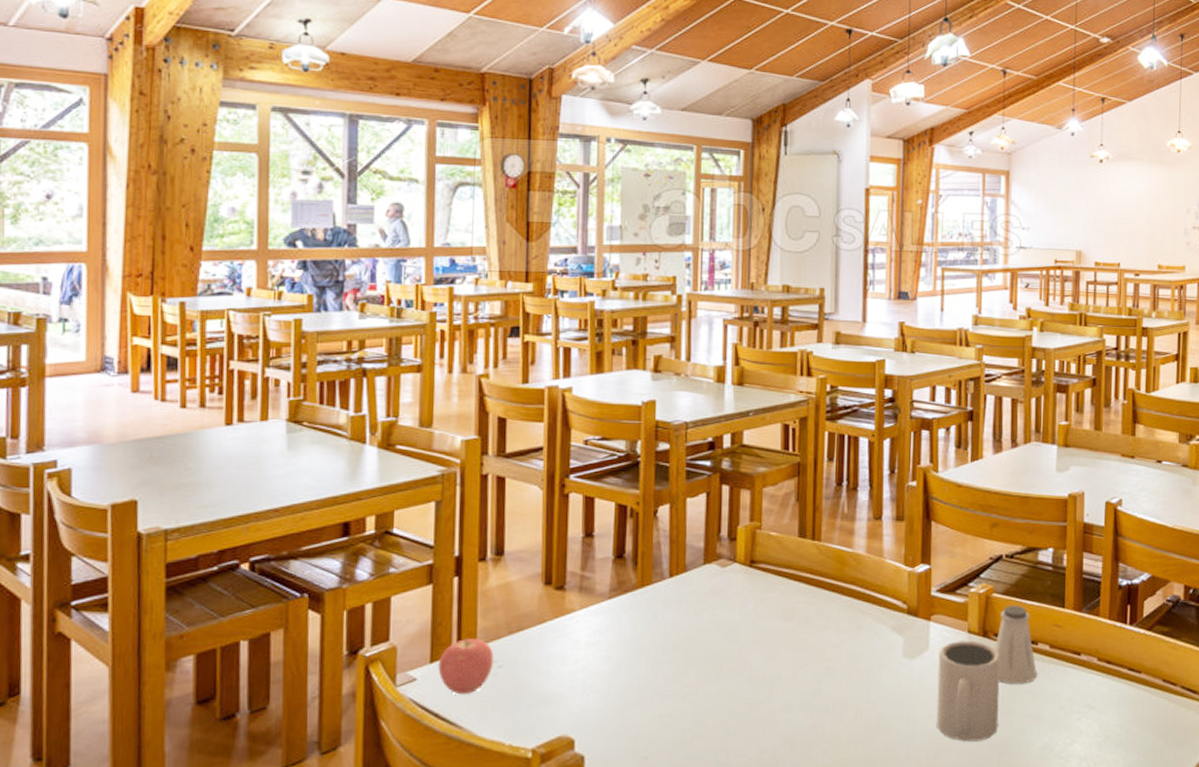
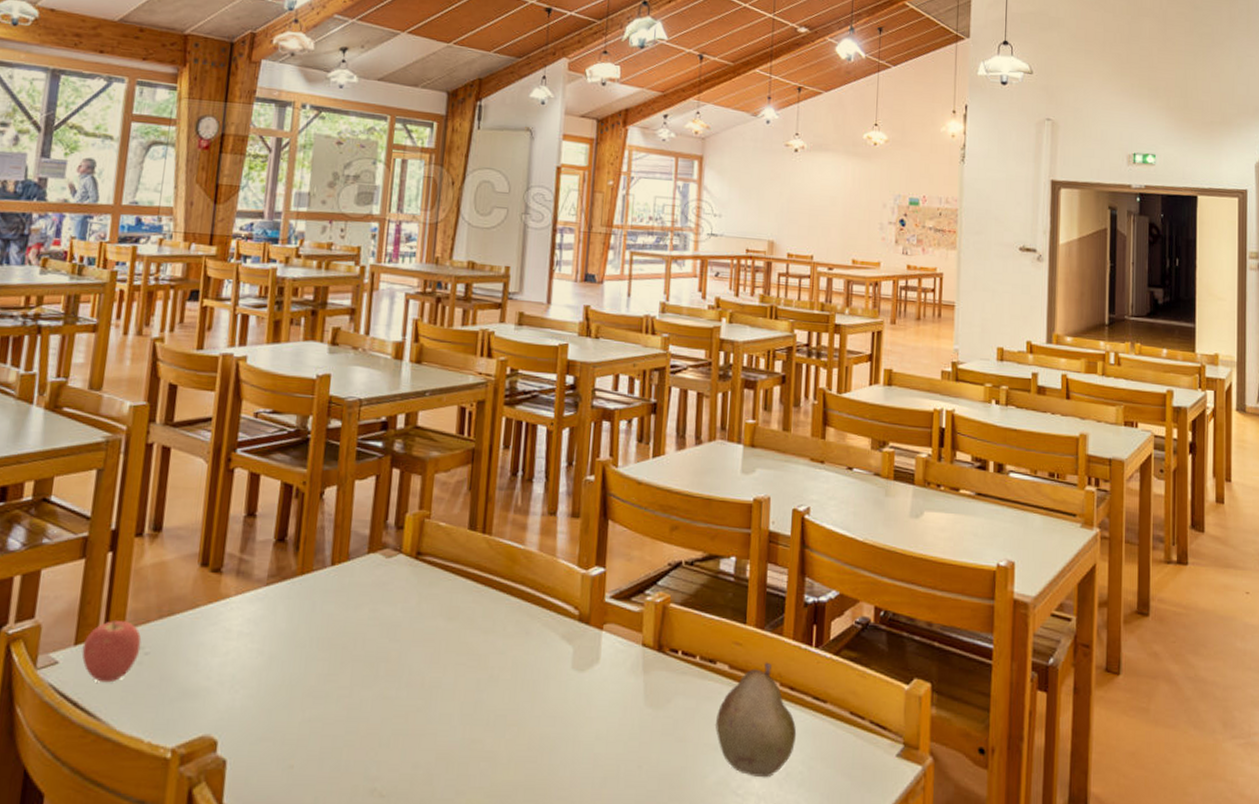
mug: present [936,640,1001,742] -> none [604,654,676,770]
saltshaker: present [995,605,1038,684] -> none [670,617,715,708]
fruit: none [1039,640,1114,742] -> present [716,662,797,778]

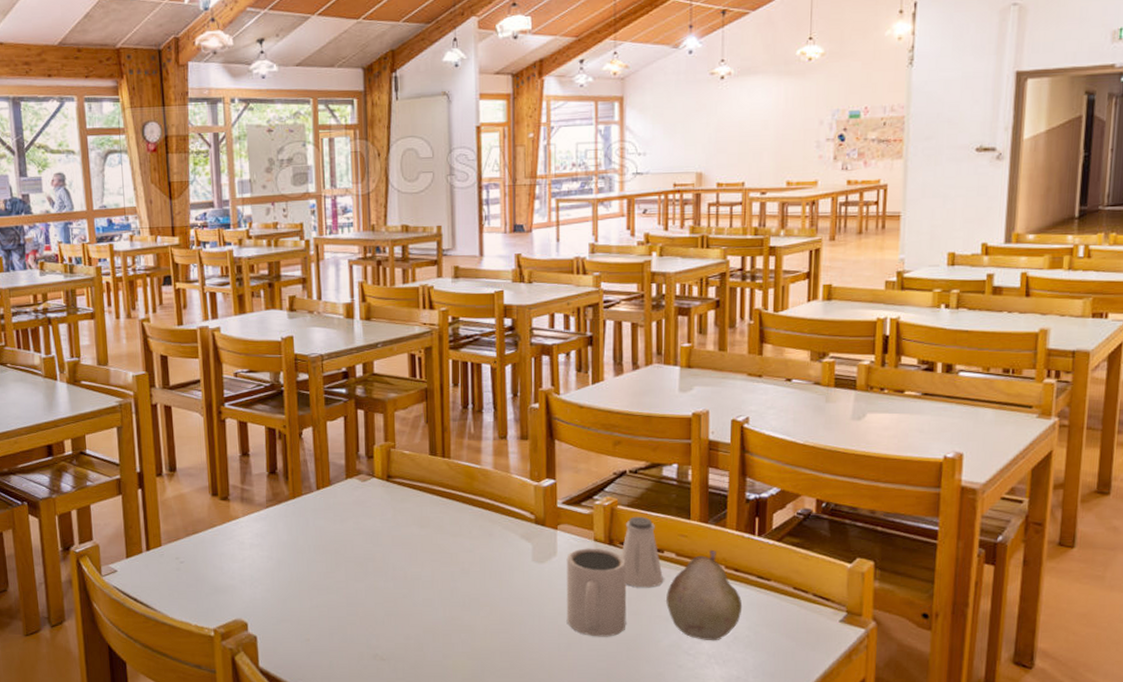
apple: present [81,621,142,683] -> none [132,539,177,584]
mug: none [604,654,676,770] -> present [566,548,627,637]
saltshaker: none [670,617,715,708] -> present [621,516,664,588]

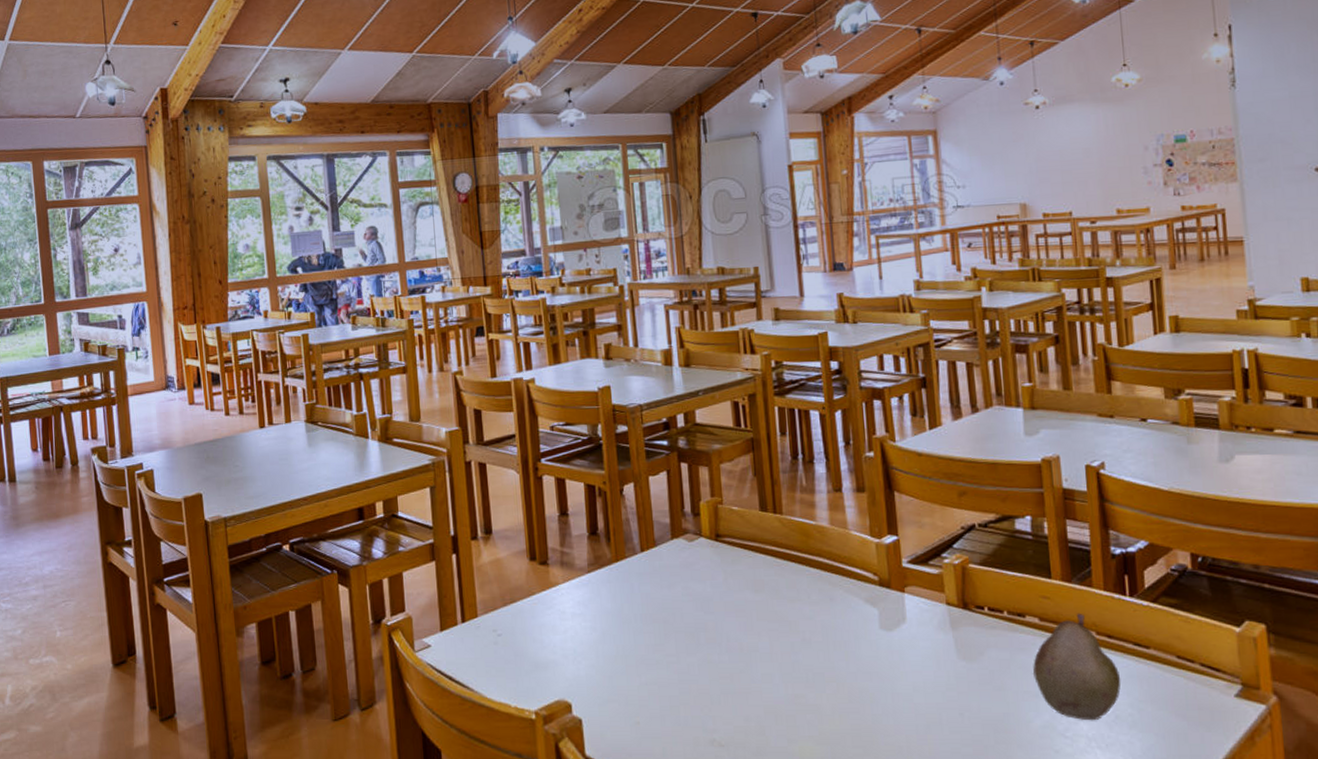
mug: present [566,548,627,637] -> none [917,613,991,717]
saltshaker: present [621,516,664,588] -> none [977,575,1029,659]

